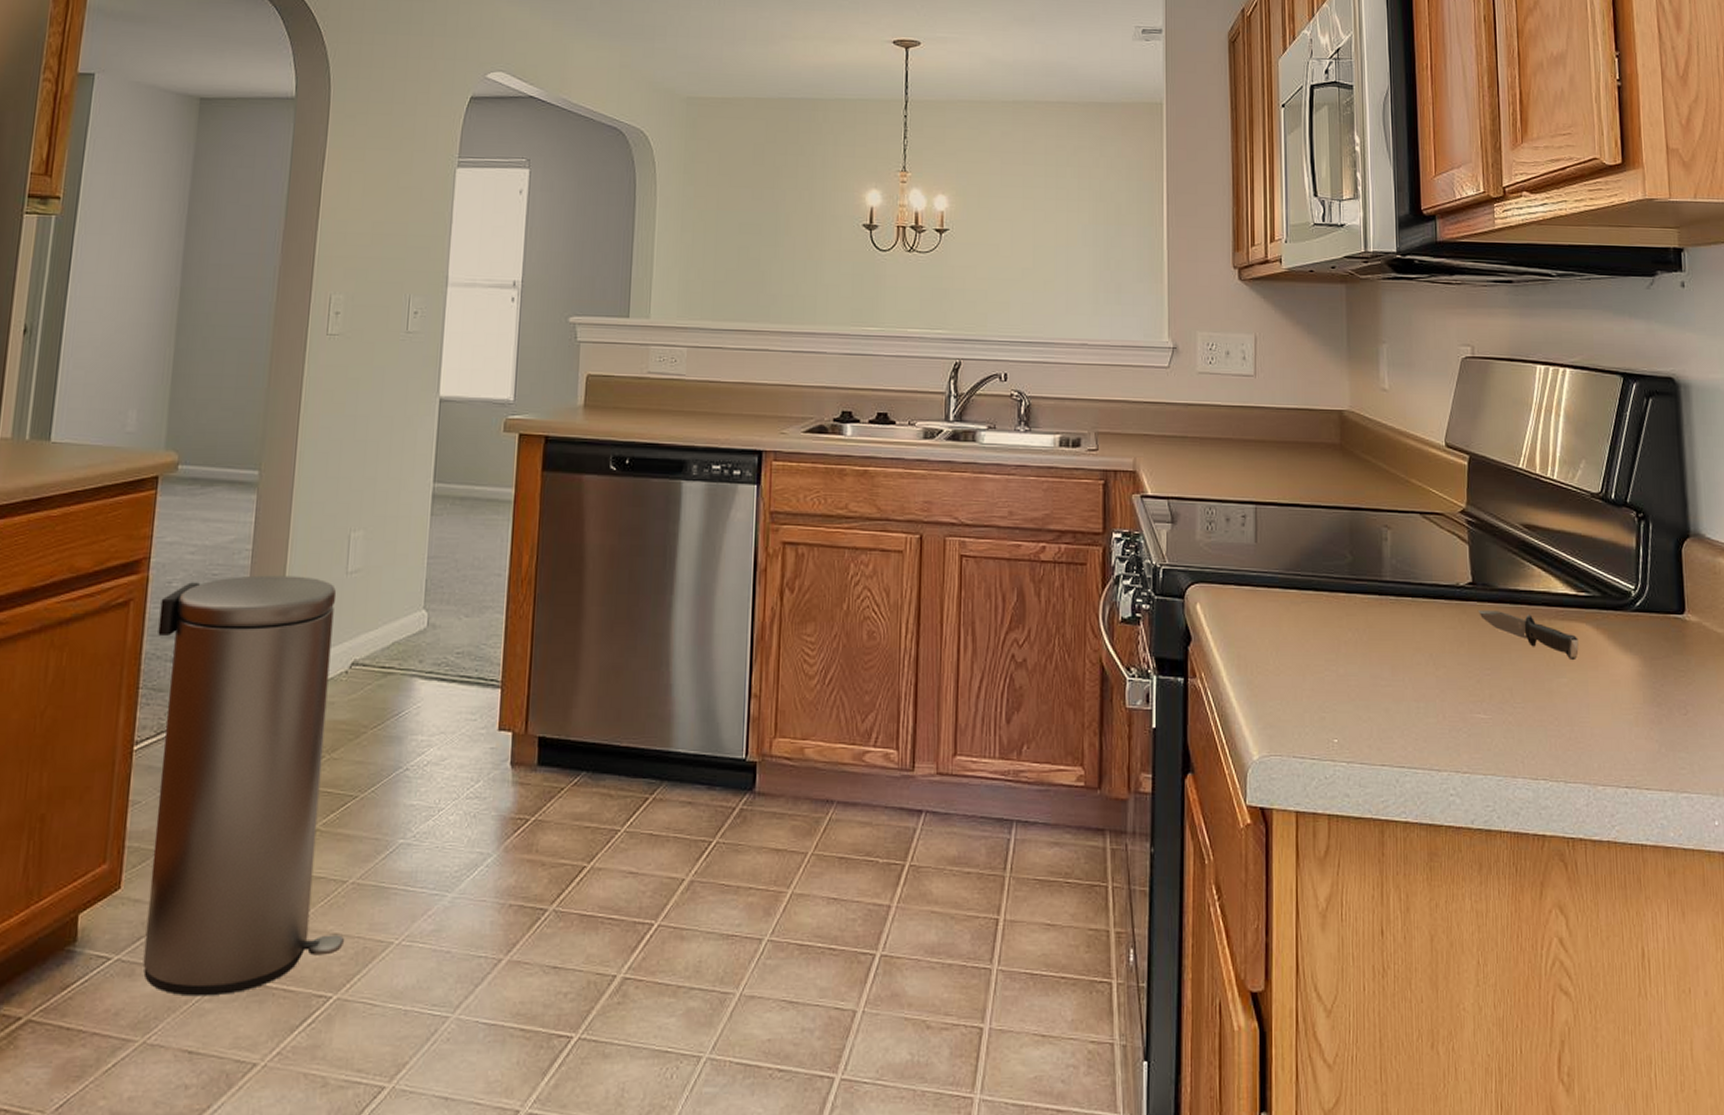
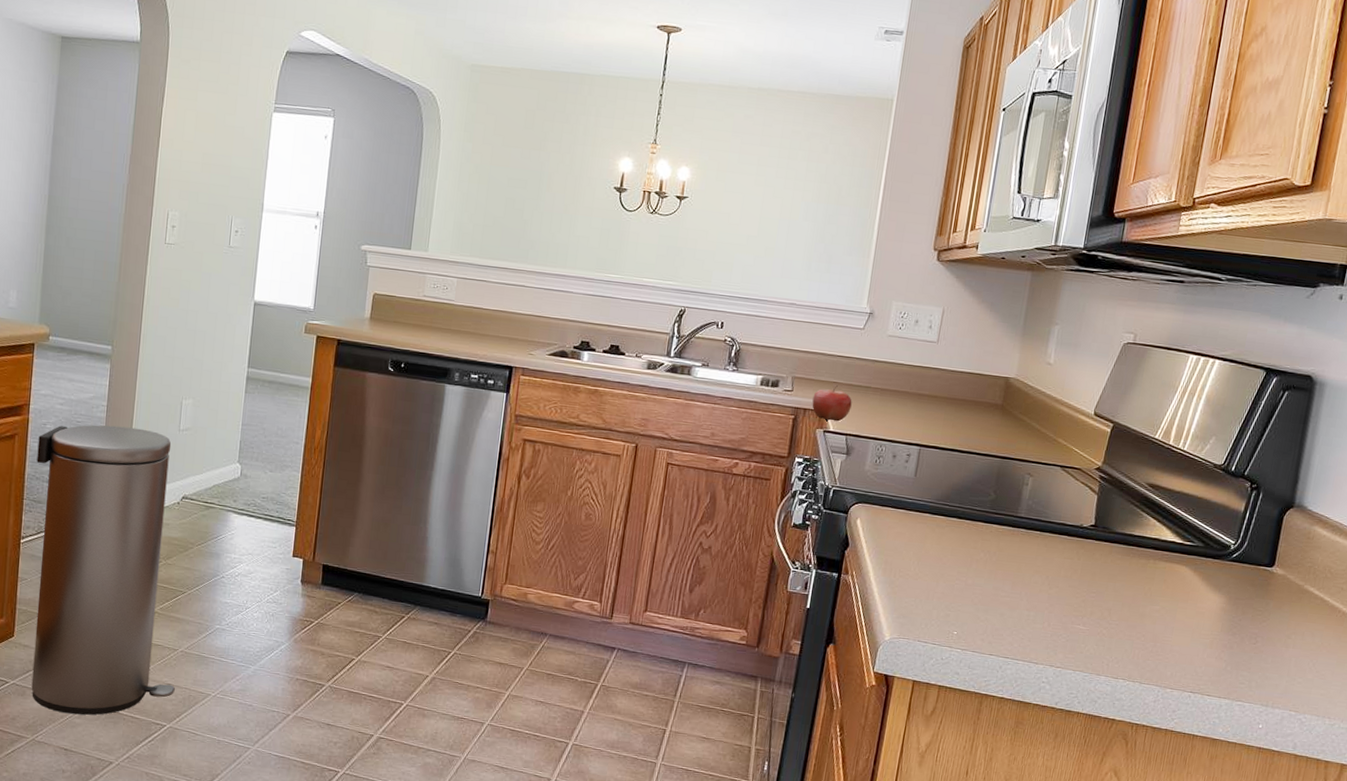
fruit: none [1123,437,1169,483] -> present [812,384,852,422]
knife: present [1479,610,1579,661] -> none [1095,547,1176,594]

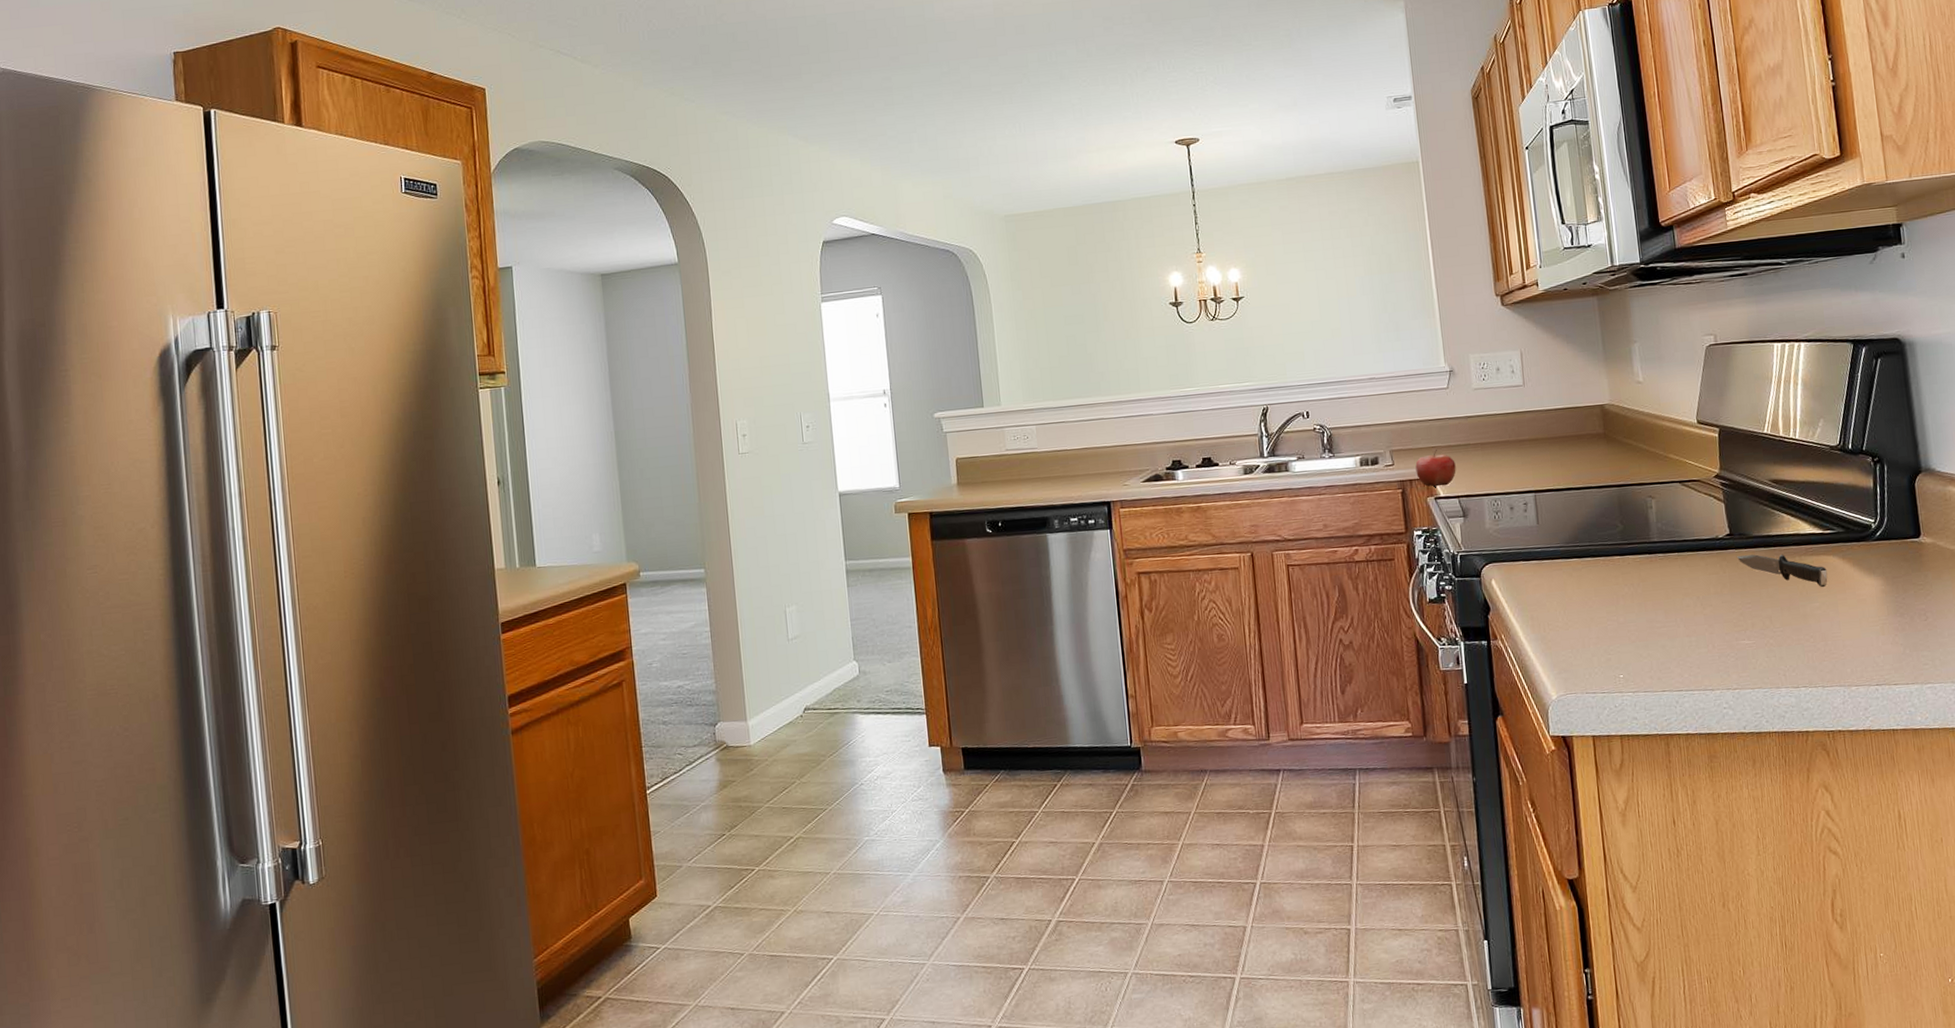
pedal bin: present [31,425,175,715] -> none [646,646,835,969]
knife: none [1095,547,1176,594] -> present [1737,554,1828,588]

